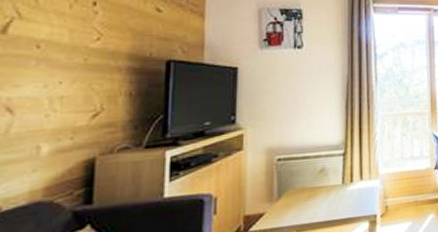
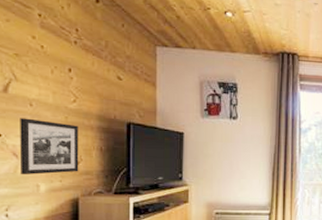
picture frame: none [15,63,102,134] -> present [20,118,79,175]

